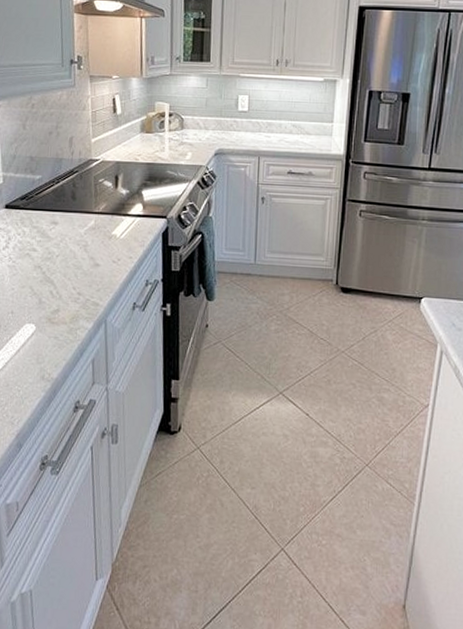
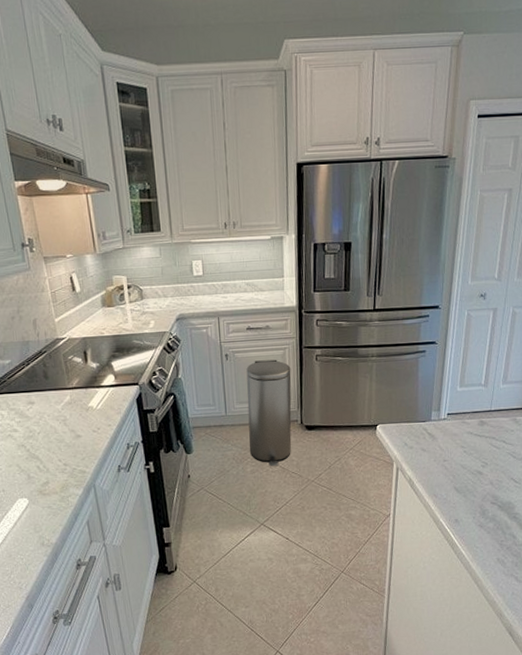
pedal bin: none [276,208,331,329] -> present [246,359,292,467]

